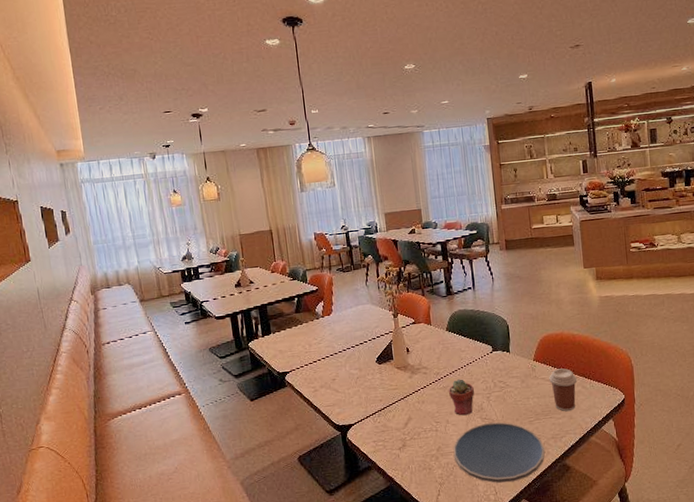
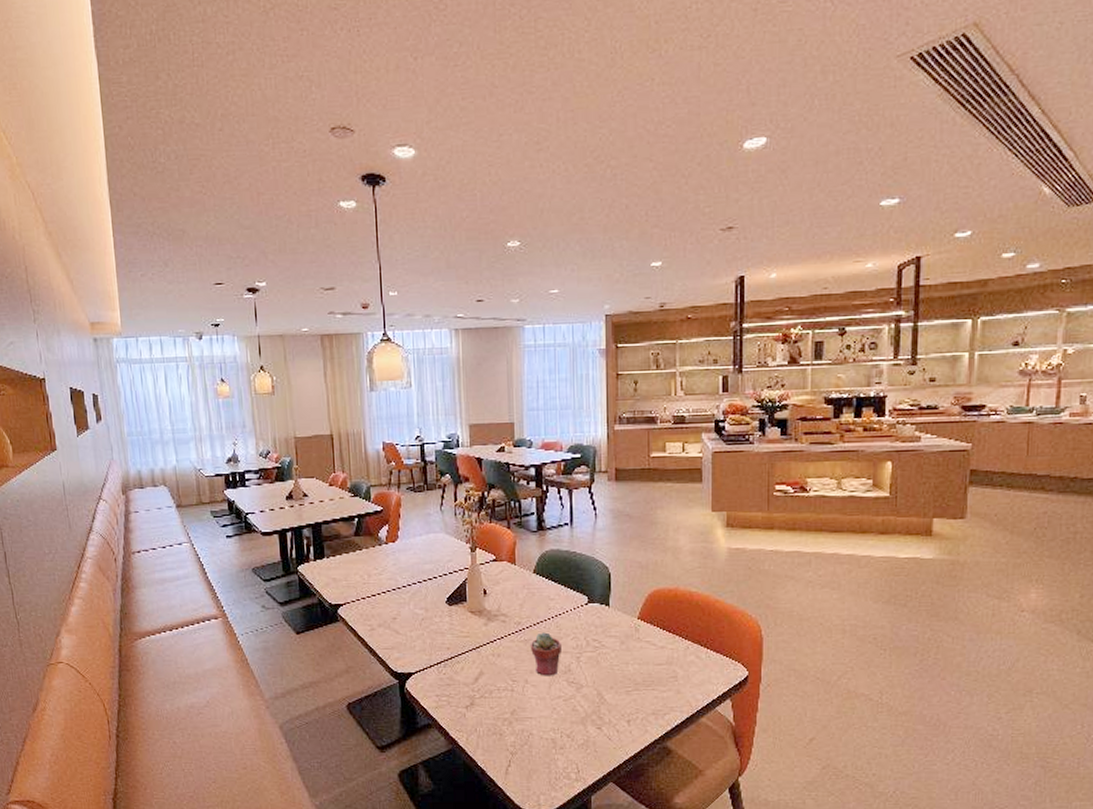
plate: present [453,422,545,484] -> none [530,688,642,761]
coffee cup: present [549,368,578,412] -> none [655,632,691,684]

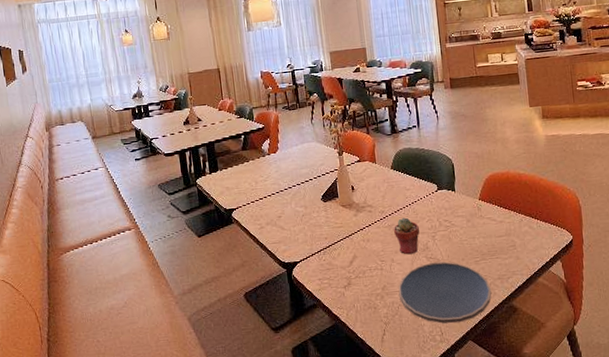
plate: none [530,688,642,761] -> present [398,261,491,324]

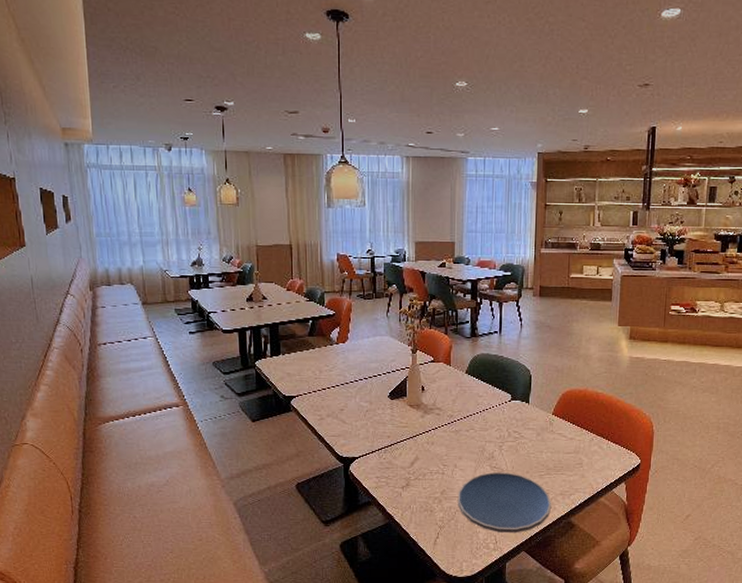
potted succulent: present [393,217,420,255] -> none [460,424,487,462]

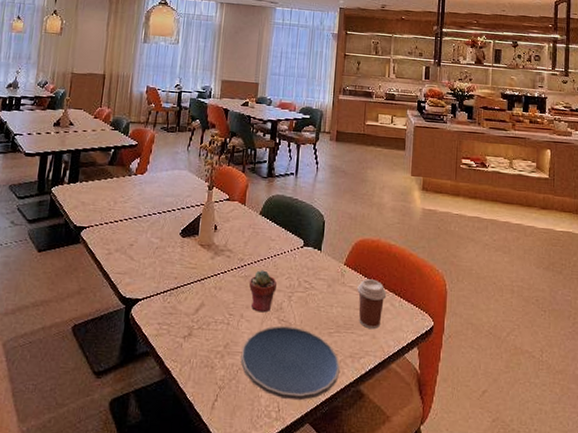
potted succulent: none [460,424,487,462] -> present [249,270,277,313]
coffee cup: none [566,426,595,470] -> present [357,279,387,330]

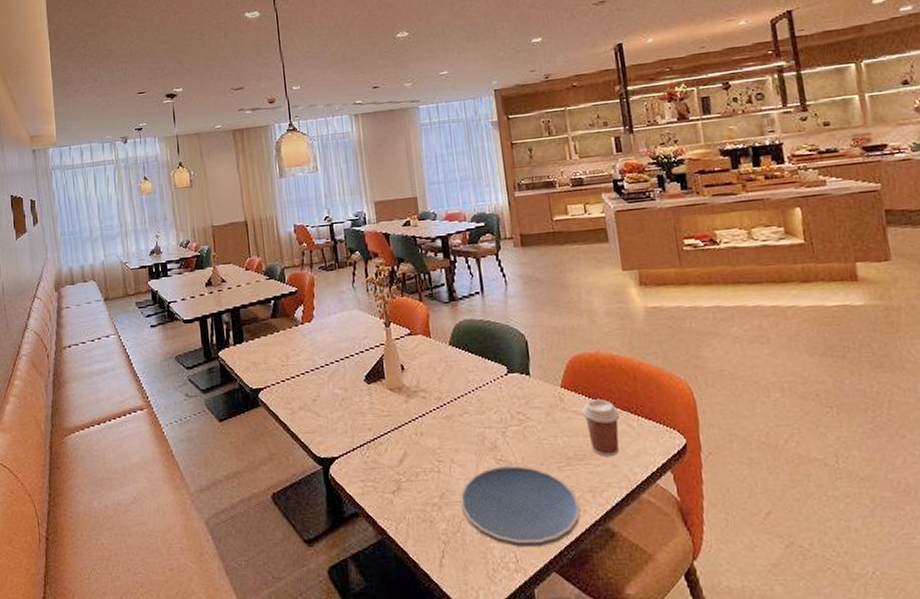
potted succulent: present [249,270,277,313] -> none [452,407,486,455]

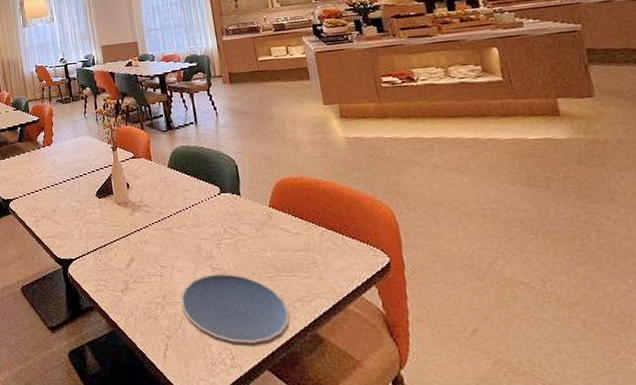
coffee cup: present [582,399,621,457] -> none [289,218,326,271]

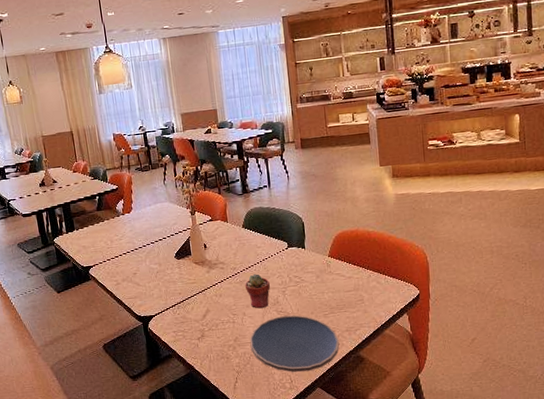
potted succulent: none [172,221,202,262] -> present [244,274,270,309]

